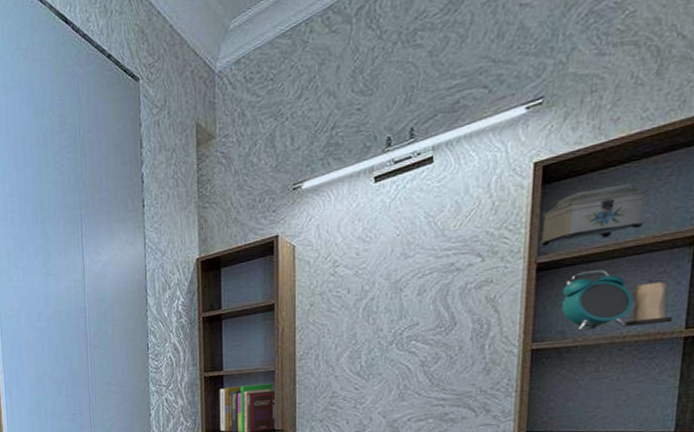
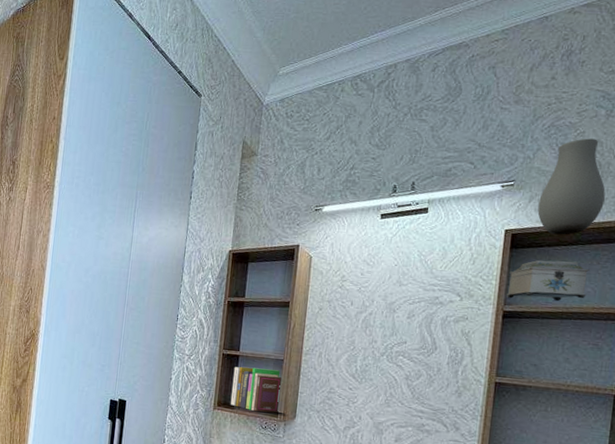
alarm clock: present [561,269,634,331] -> none [520,325,577,377]
vase: none [575,16,667,156] -> present [537,138,606,235]
candle: present [623,279,672,327] -> none [567,342,605,381]

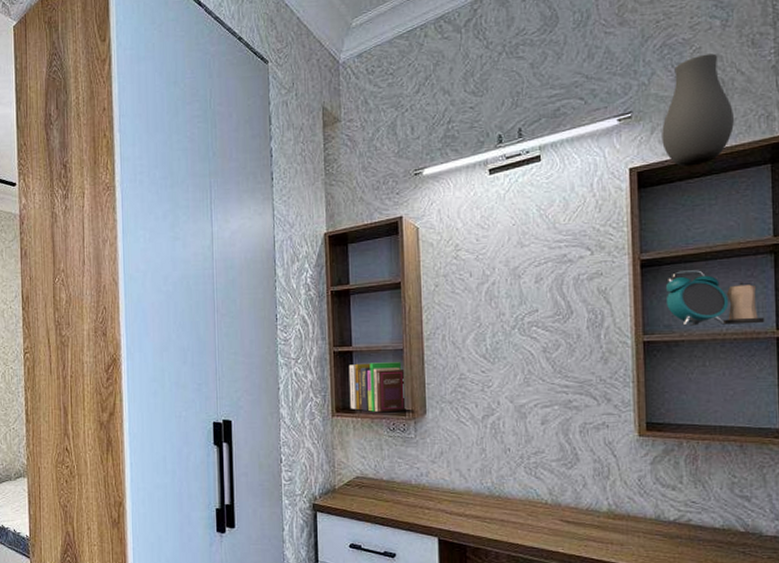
decorative box: present [505,259,589,302] -> none [640,193,730,245]
alarm clock: none [520,325,577,377] -> present [665,270,729,326]
candle: none [567,342,605,381] -> present [722,282,764,325]

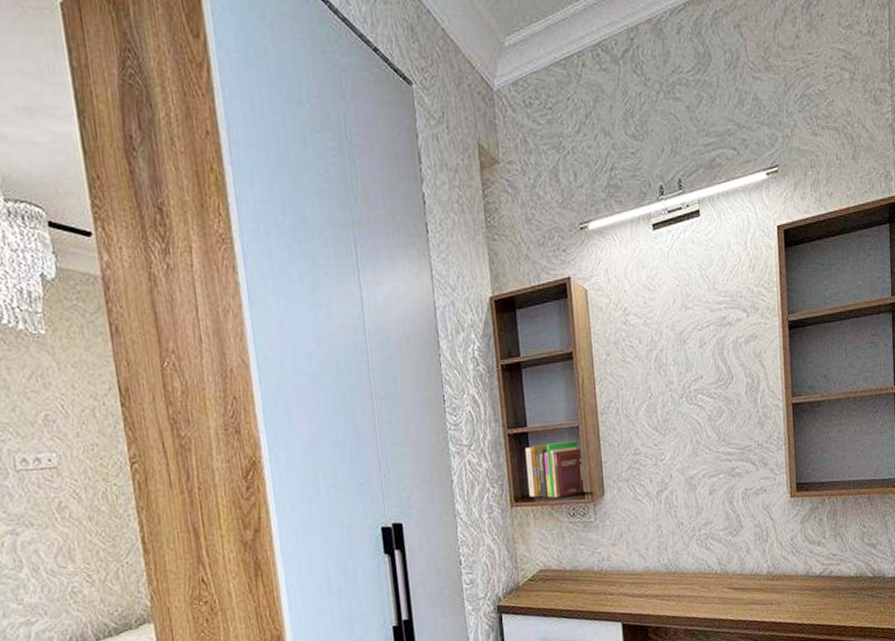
vase: present [662,53,734,167] -> none [803,108,861,225]
alarm clock: present [665,270,729,326] -> none [809,330,859,386]
candle: present [722,282,764,325] -> none [854,340,885,383]

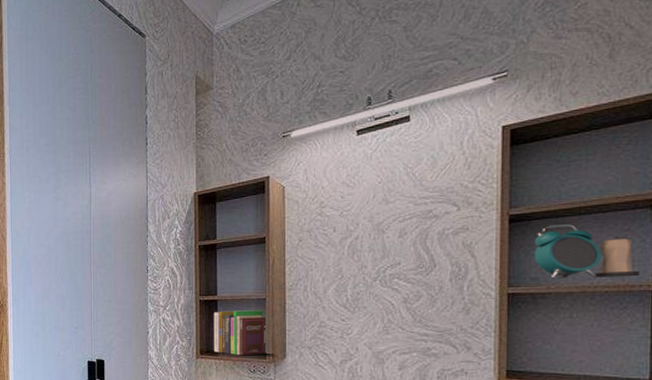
alarm clock: none [809,330,859,386] -> present [533,224,602,279]
candle: none [854,340,885,383] -> present [593,236,639,278]

